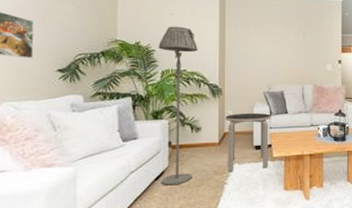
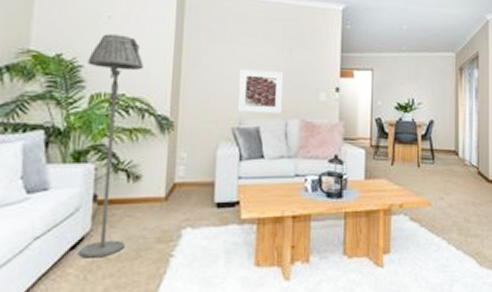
side table: present [225,112,271,172] -> none [175,156,241,240]
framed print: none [267,48,300,81] -> present [237,68,284,115]

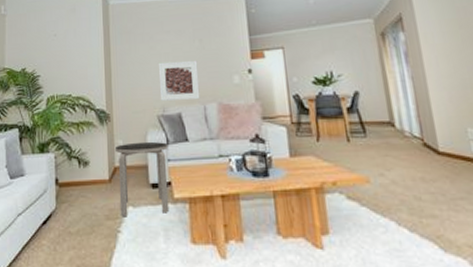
floor lamp: present [79,34,144,258] -> none [43,47,83,232]
side table: none [175,156,241,240] -> present [114,141,170,217]

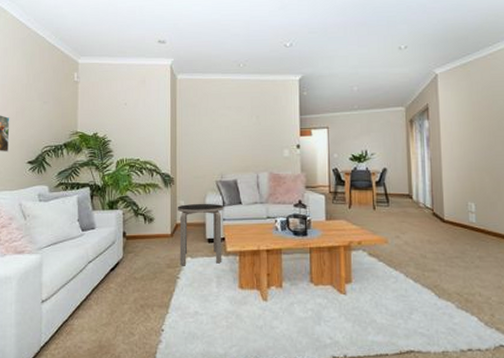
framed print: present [158,60,200,101] -> none [218,134,254,169]

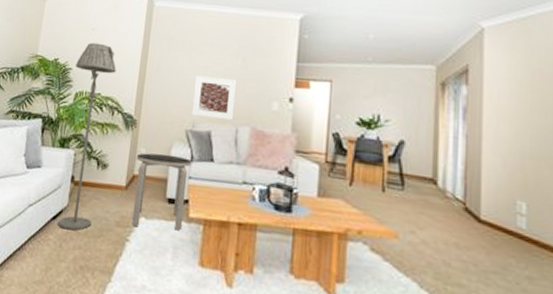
floor lamp: none [114,116,150,277] -> present [58,42,116,231]
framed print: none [218,134,254,169] -> present [191,75,237,121]

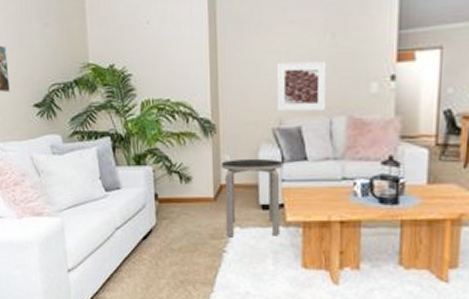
floor lamp: present [58,42,116,231] -> none [135,39,184,248]

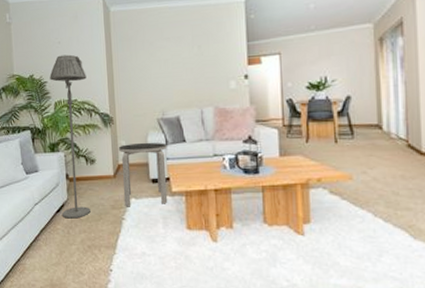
floor lamp: none [135,39,184,248] -> present [49,54,91,219]
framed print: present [276,60,327,112] -> none [158,66,198,105]

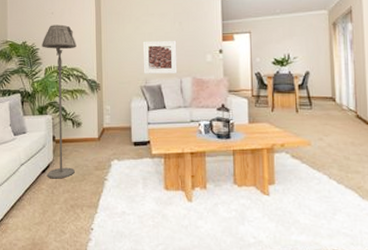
side table: present [118,142,168,207] -> none [103,108,149,168]
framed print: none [158,66,198,105] -> present [142,40,178,74]

